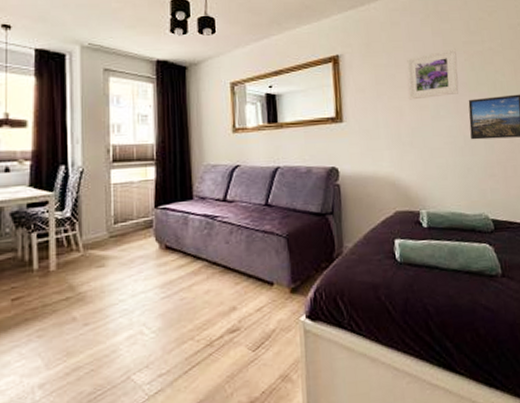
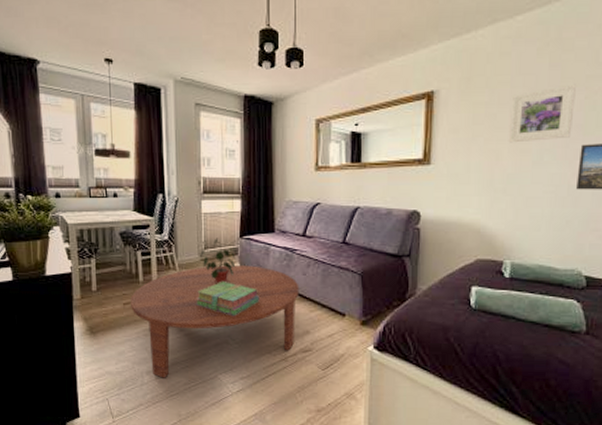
coffee table: none [20,238,223,391] -> present [130,265,299,378]
stack of books: none [104,259,179,299] -> present [196,282,260,315]
potted plant: none [109,210,152,264] -> present [200,238,237,284]

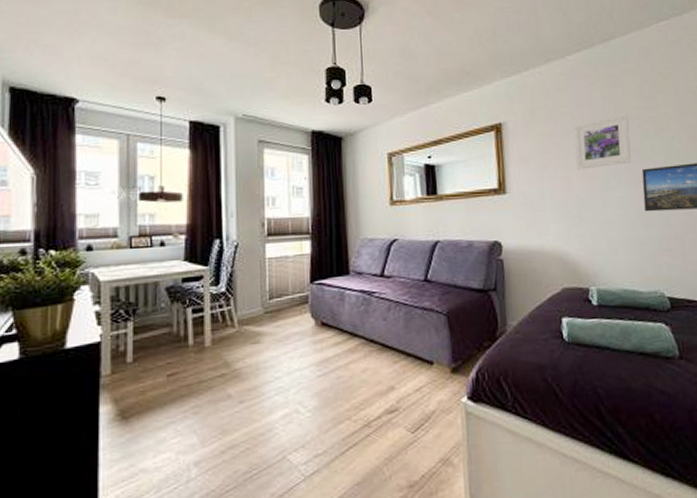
coffee table: present [130,265,299,378] -> none [175,314,381,469]
stack of books: present [196,282,260,315] -> none [259,336,335,377]
potted plant: present [200,238,237,284] -> none [264,285,307,340]

